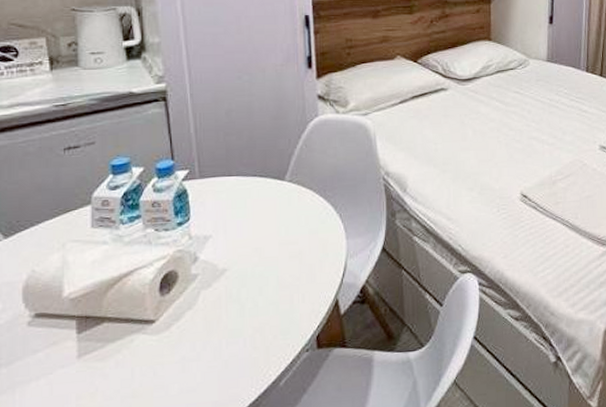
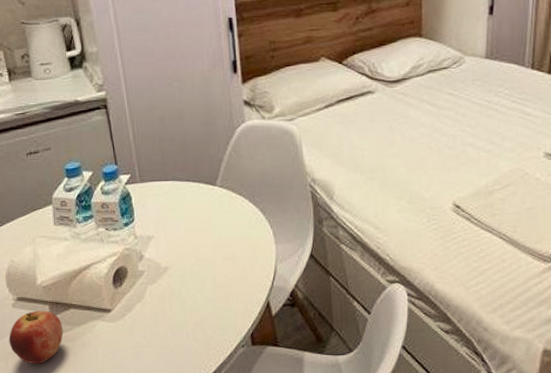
apple: none [18,327,92,393] -> present [8,311,64,364]

